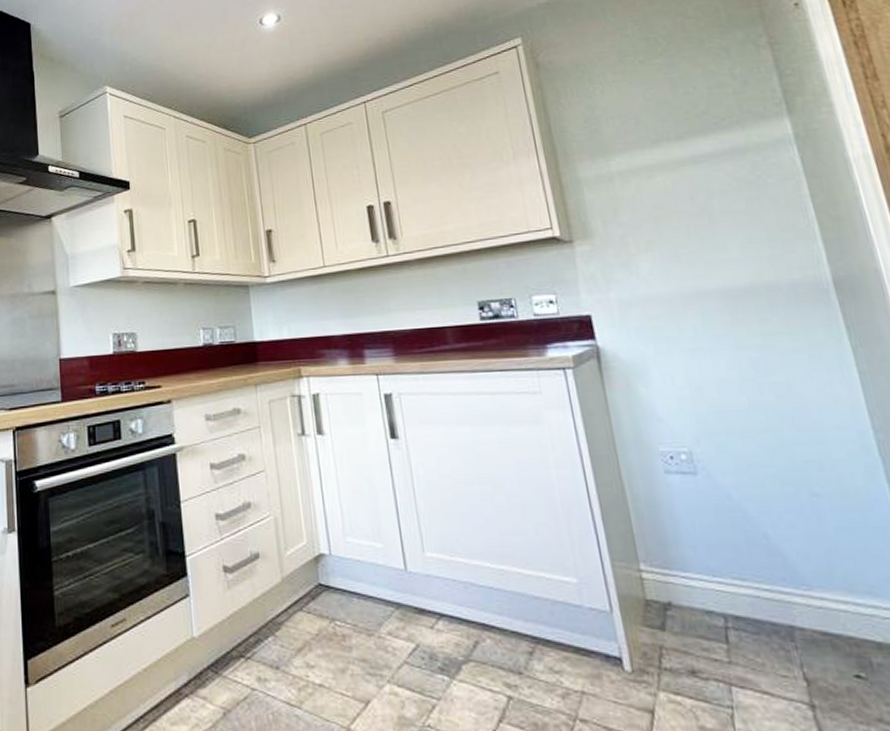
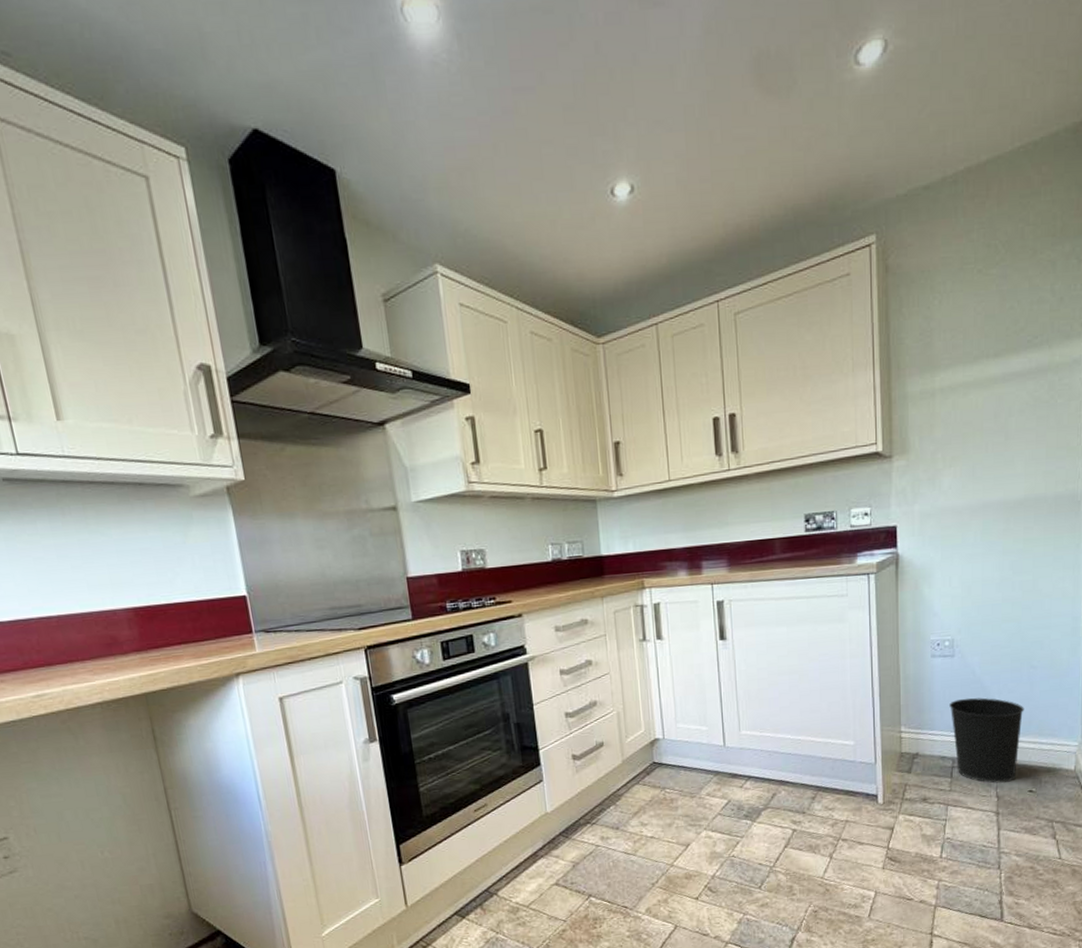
wastebasket: none [703,530,828,659] -> present [949,697,1024,784]

